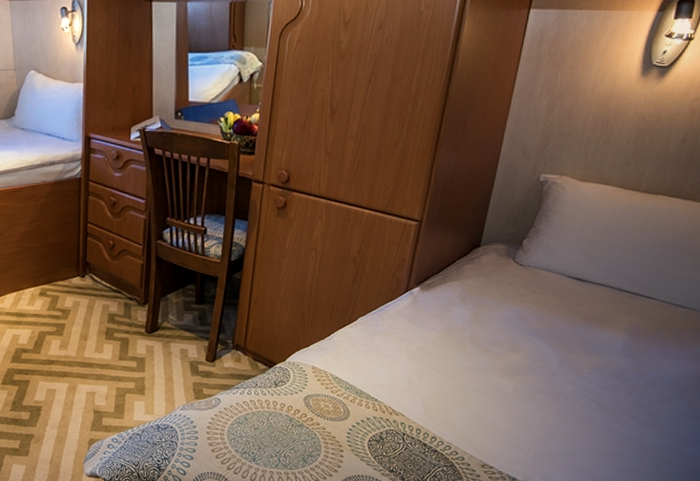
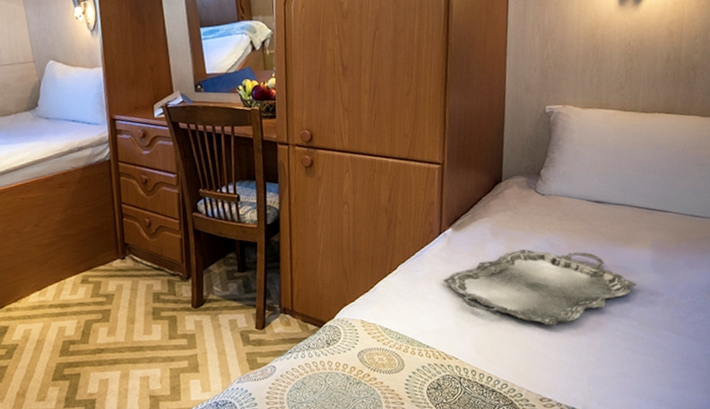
serving tray: none [402,318,604,397] -> present [443,249,637,326]

